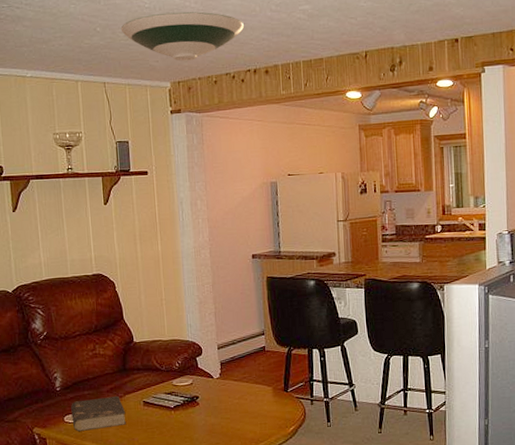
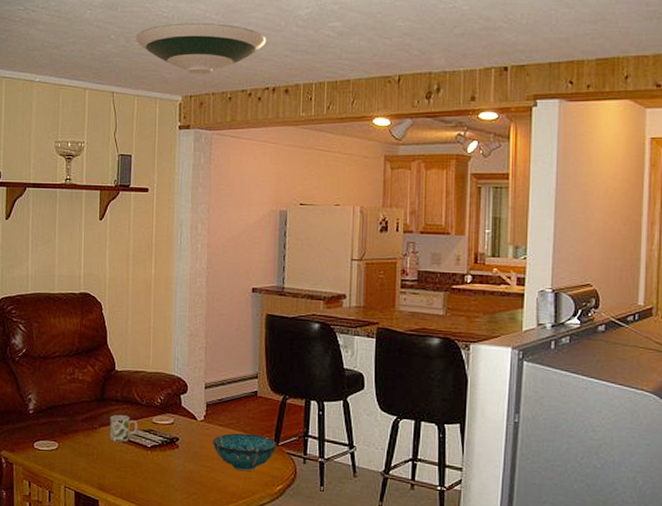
book: present [71,395,127,431] -> none [42,426,99,461]
mug: none [133,382,161,407] -> present [109,415,138,442]
decorative bowl: none [229,384,287,419] -> present [213,433,277,472]

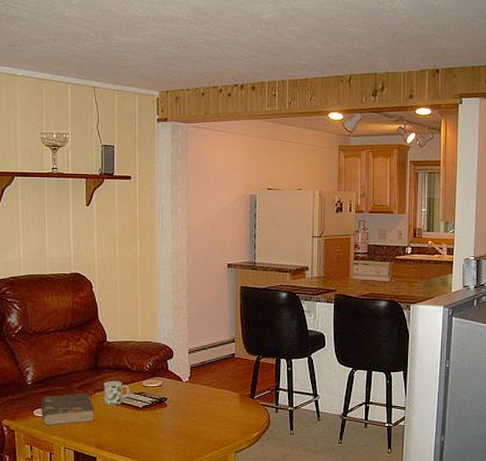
book: none [42,426,99,461] -> present [41,393,95,425]
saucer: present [135,22,267,75] -> none [113,23,235,72]
decorative bowl: present [213,433,277,472] -> none [197,390,253,423]

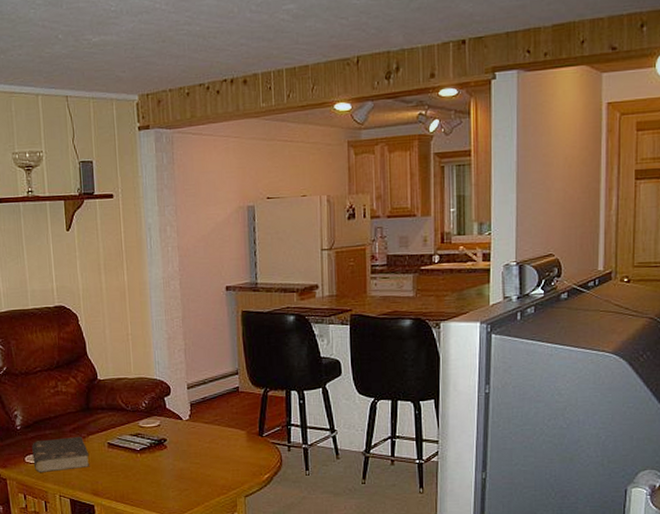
mug: present [104,381,130,405] -> none [97,422,126,449]

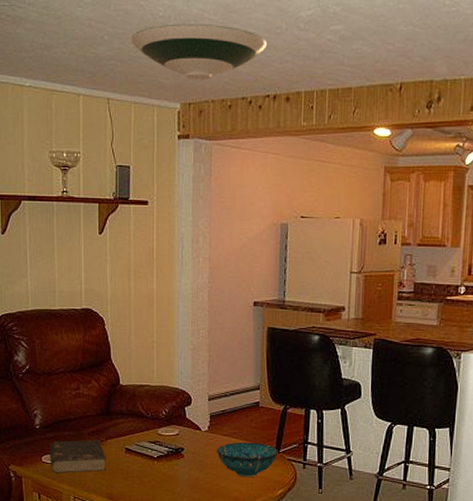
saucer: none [84,14,221,71] -> present [130,23,268,80]
decorative bowl: none [200,428,262,464] -> present [217,442,278,478]

